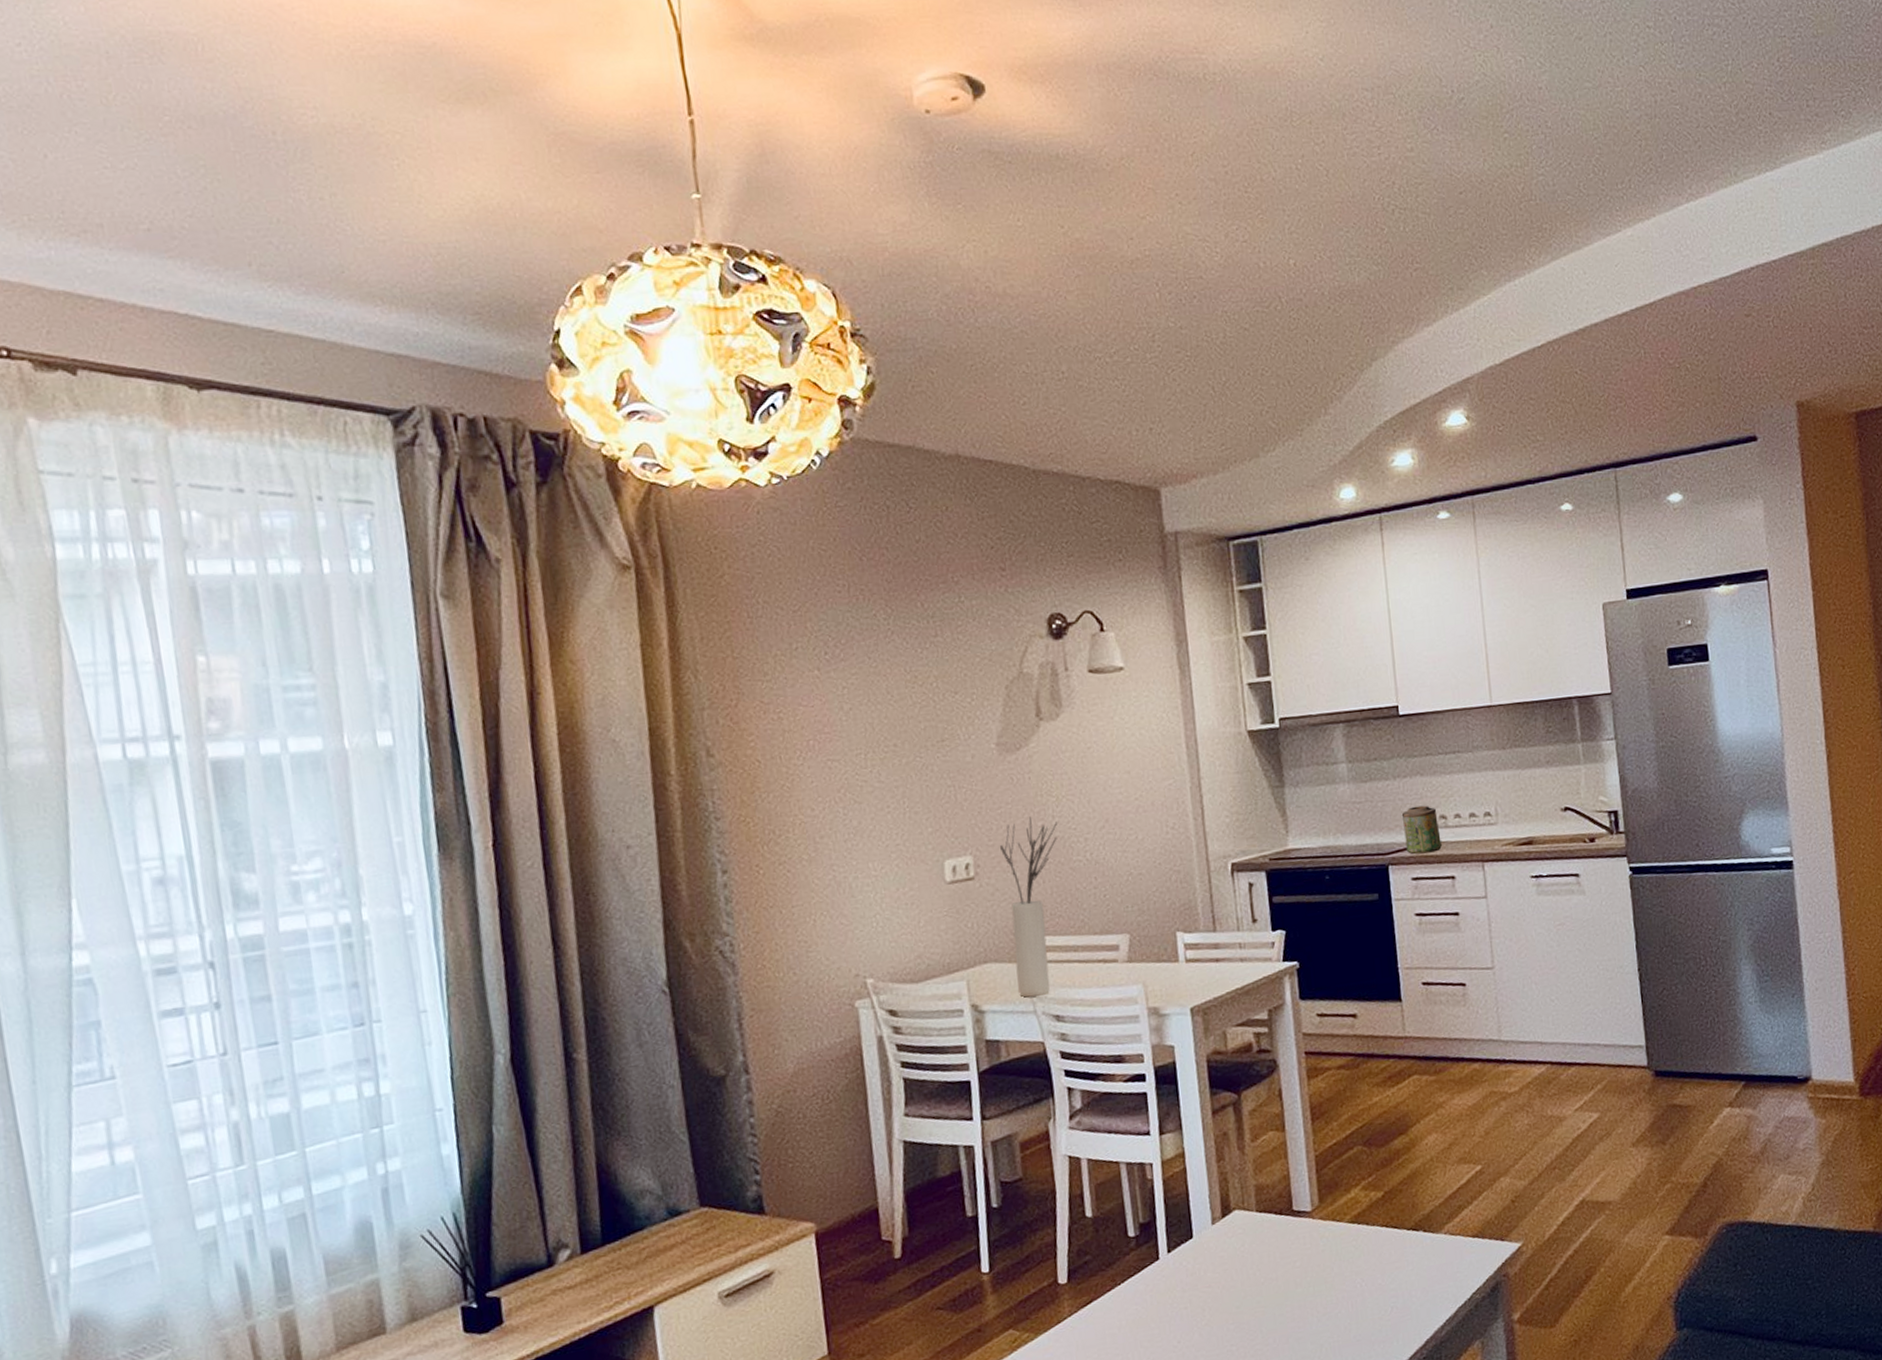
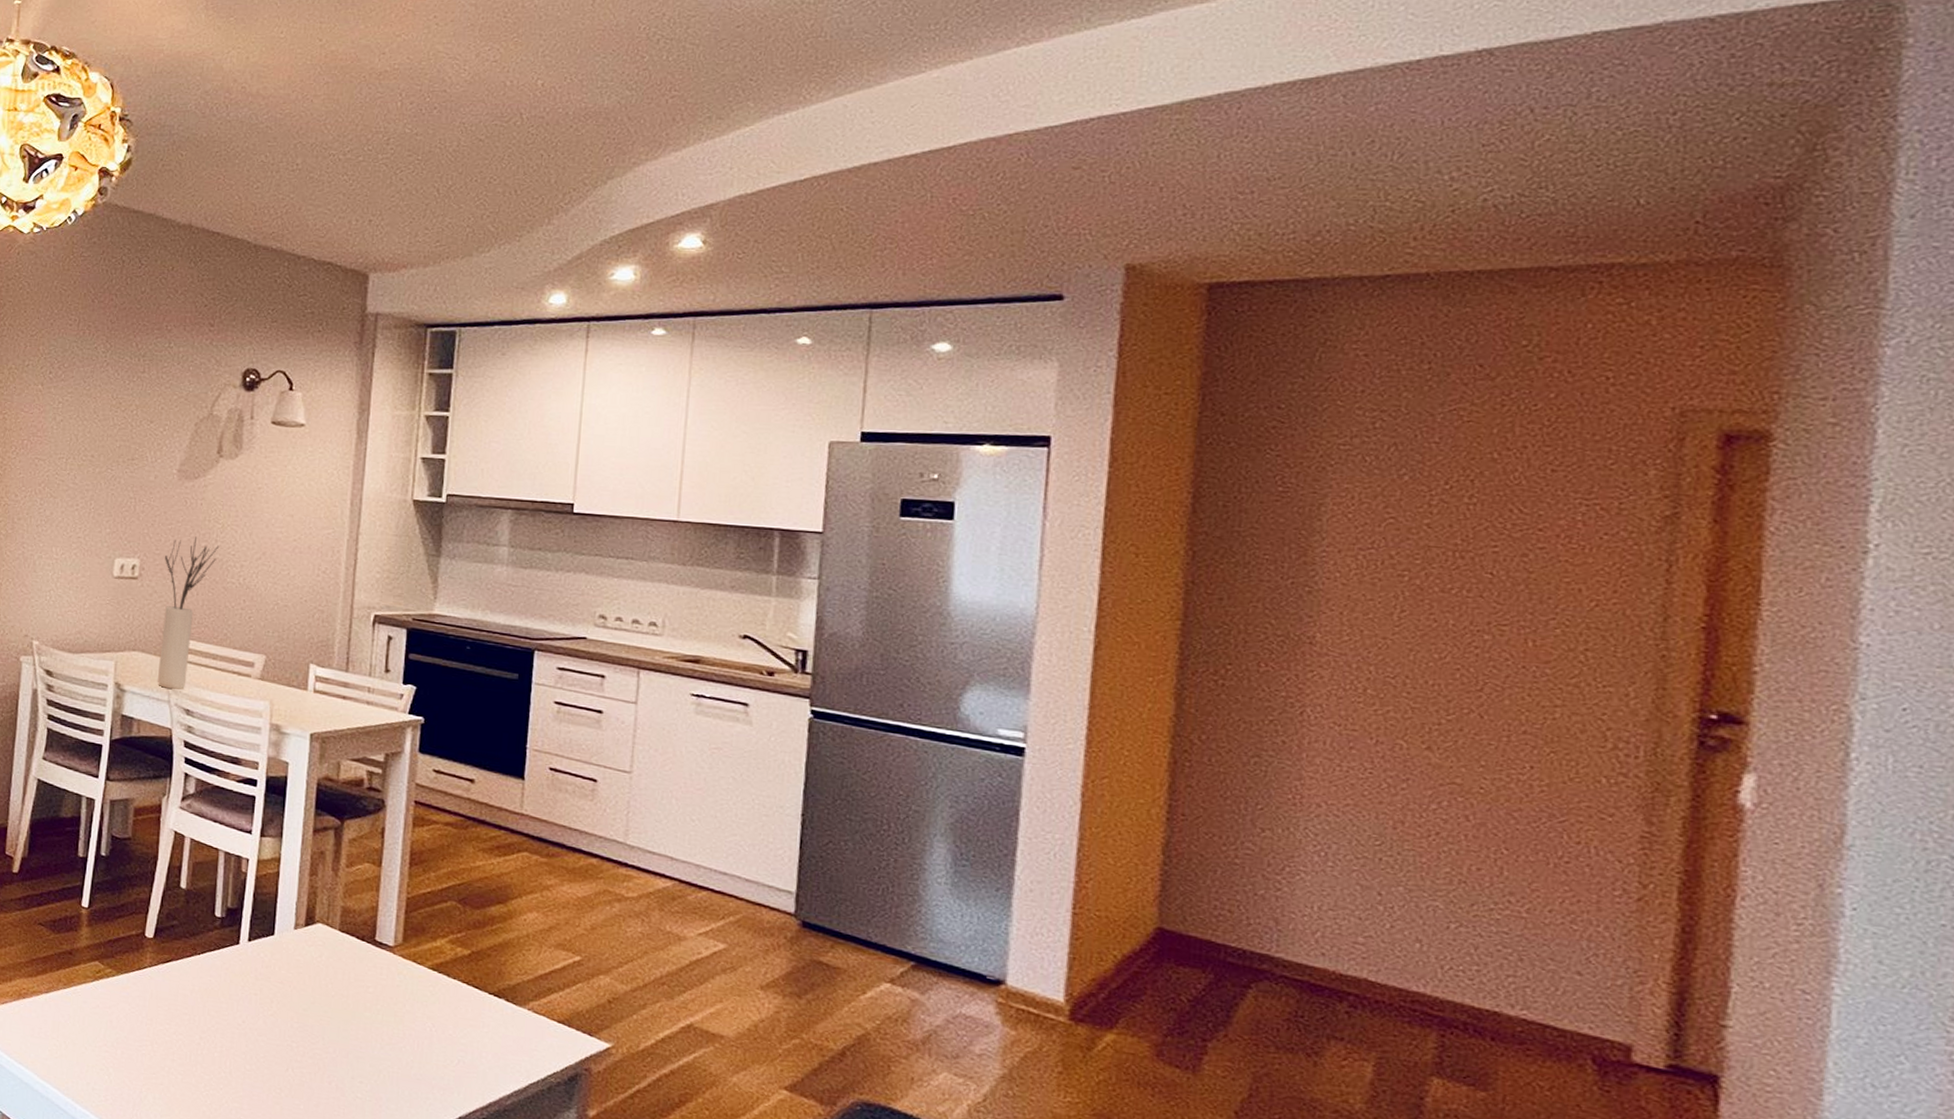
canister: present [1401,805,1442,855] -> none [556,600,597,649]

